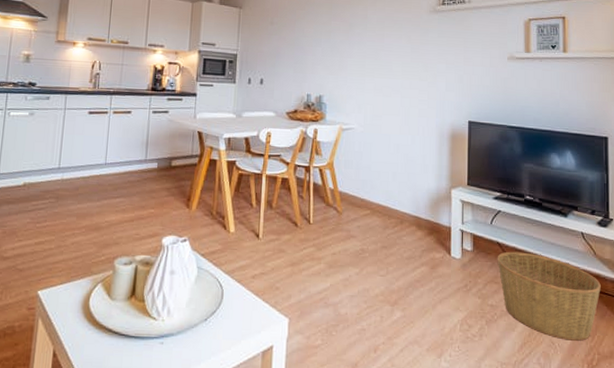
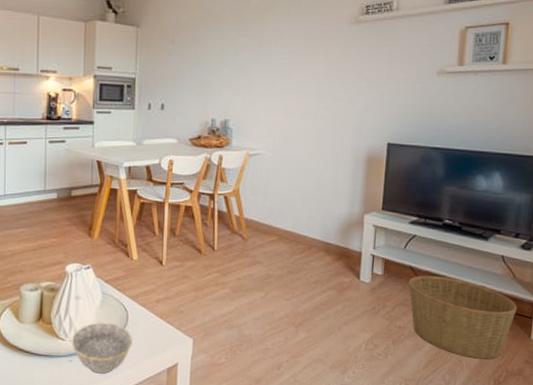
bowl: none [164,299,227,358] -> present [71,322,132,374]

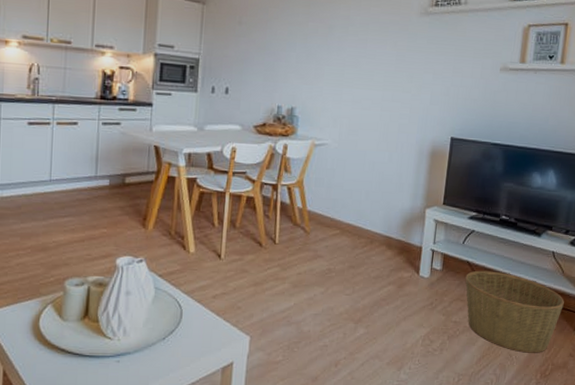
bowl: present [71,322,132,374] -> none [119,319,186,375]

